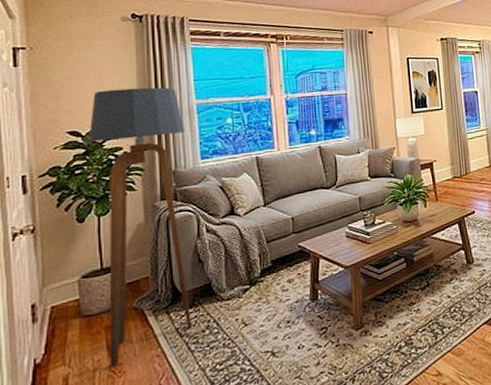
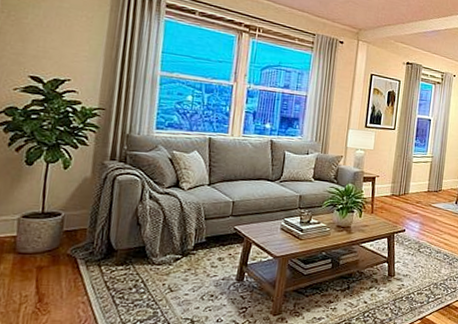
floor lamp: present [88,87,193,367] -> none [36,42,145,304]

